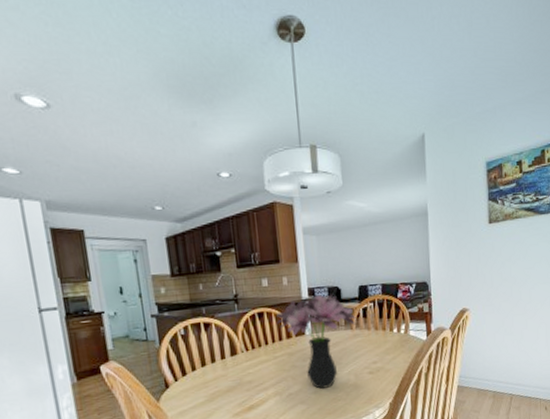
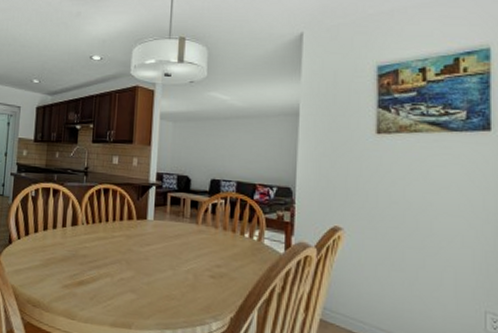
flower arrangement: present [276,294,356,389] -> none [119,181,203,282]

